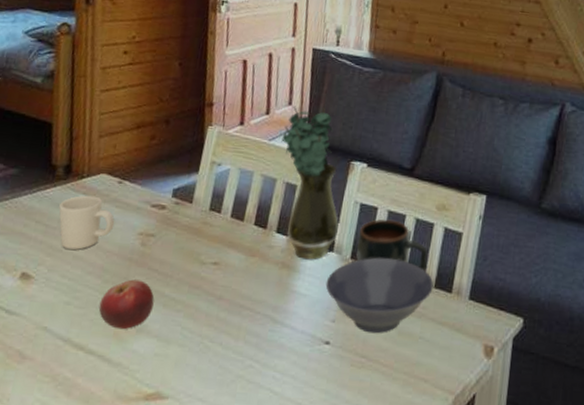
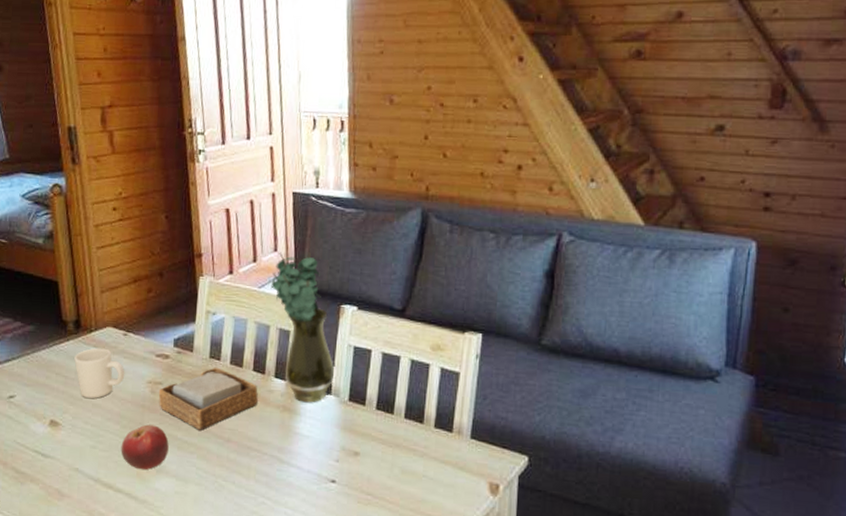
napkin holder: none [148,220,258,287] -> present [158,367,258,430]
bowl: present [325,257,434,334] -> none [327,399,434,473]
mug: present [356,219,428,271] -> none [354,361,426,411]

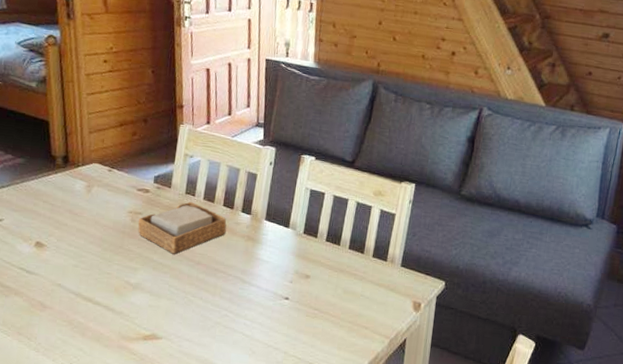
mug: present [74,347,125,399] -> none [61,180,108,225]
fruit: present [121,424,169,470] -> none [101,248,146,287]
vase: present [270,252,334,403] -> none [242,108,293,234]

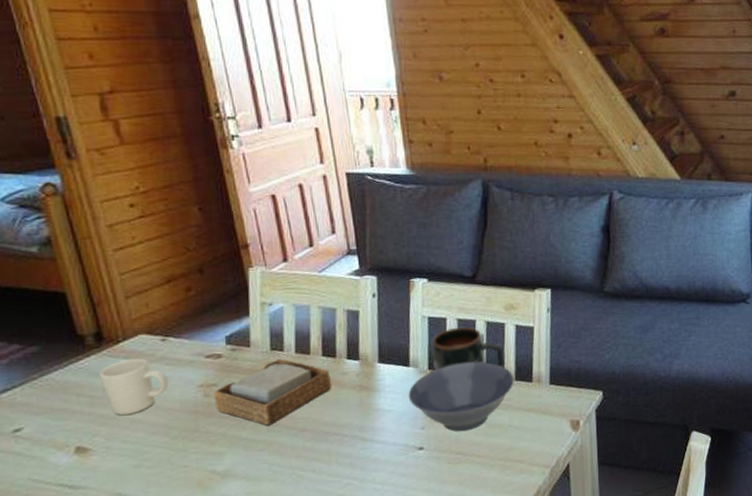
mug: none [61,180,108,225] -> present [99,358,169,416]
bowl: none [284,233,372,292] -> present [408,361,514,432]
mug: none [308,202,367,244] -> present [432,326,506,370]

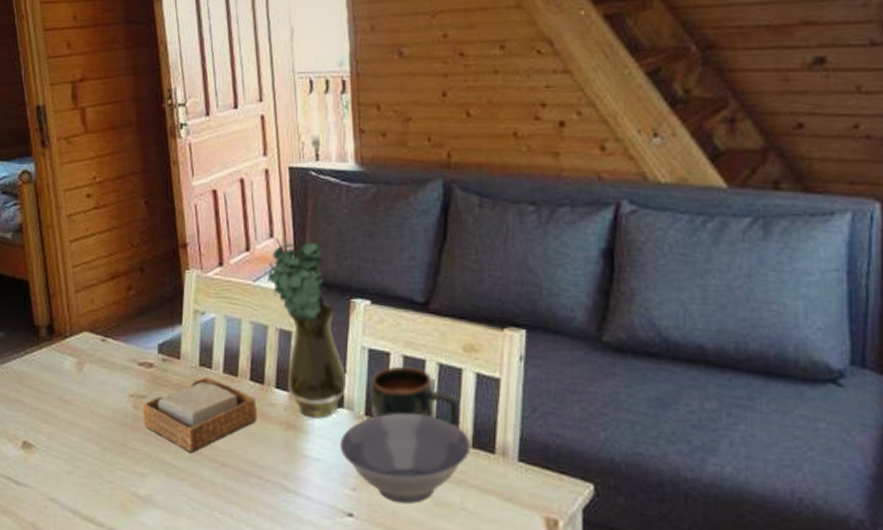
mug: present [99,358,169,416] -> none [48,356,104,416]
vase: none [332,231,410,379] -> present [267,237,346,419]

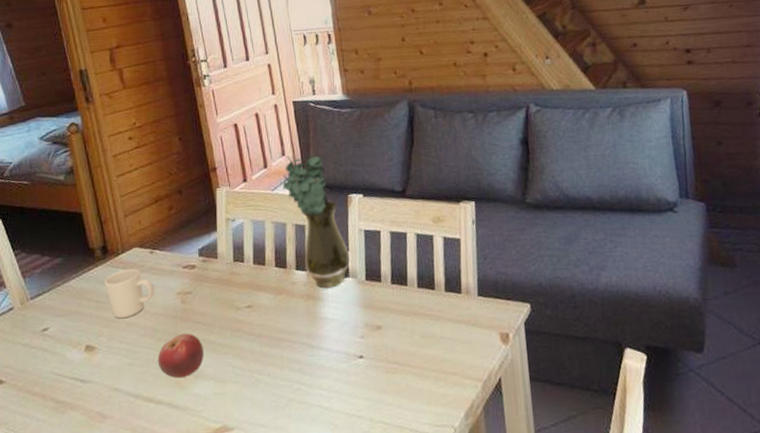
mug: none [48,356,104,416] -> present [104,268,155,319]
fruit: none [101,446,156,501] -> present [157,333,204,378]
napkin holder: present [142,376,257,453] -> none [188,269,283,331]
bowl: present [340,413,471,504] -> none [348,273,444,342]
mug: present [372,366,461,427] -> none [369,238,436,281]

